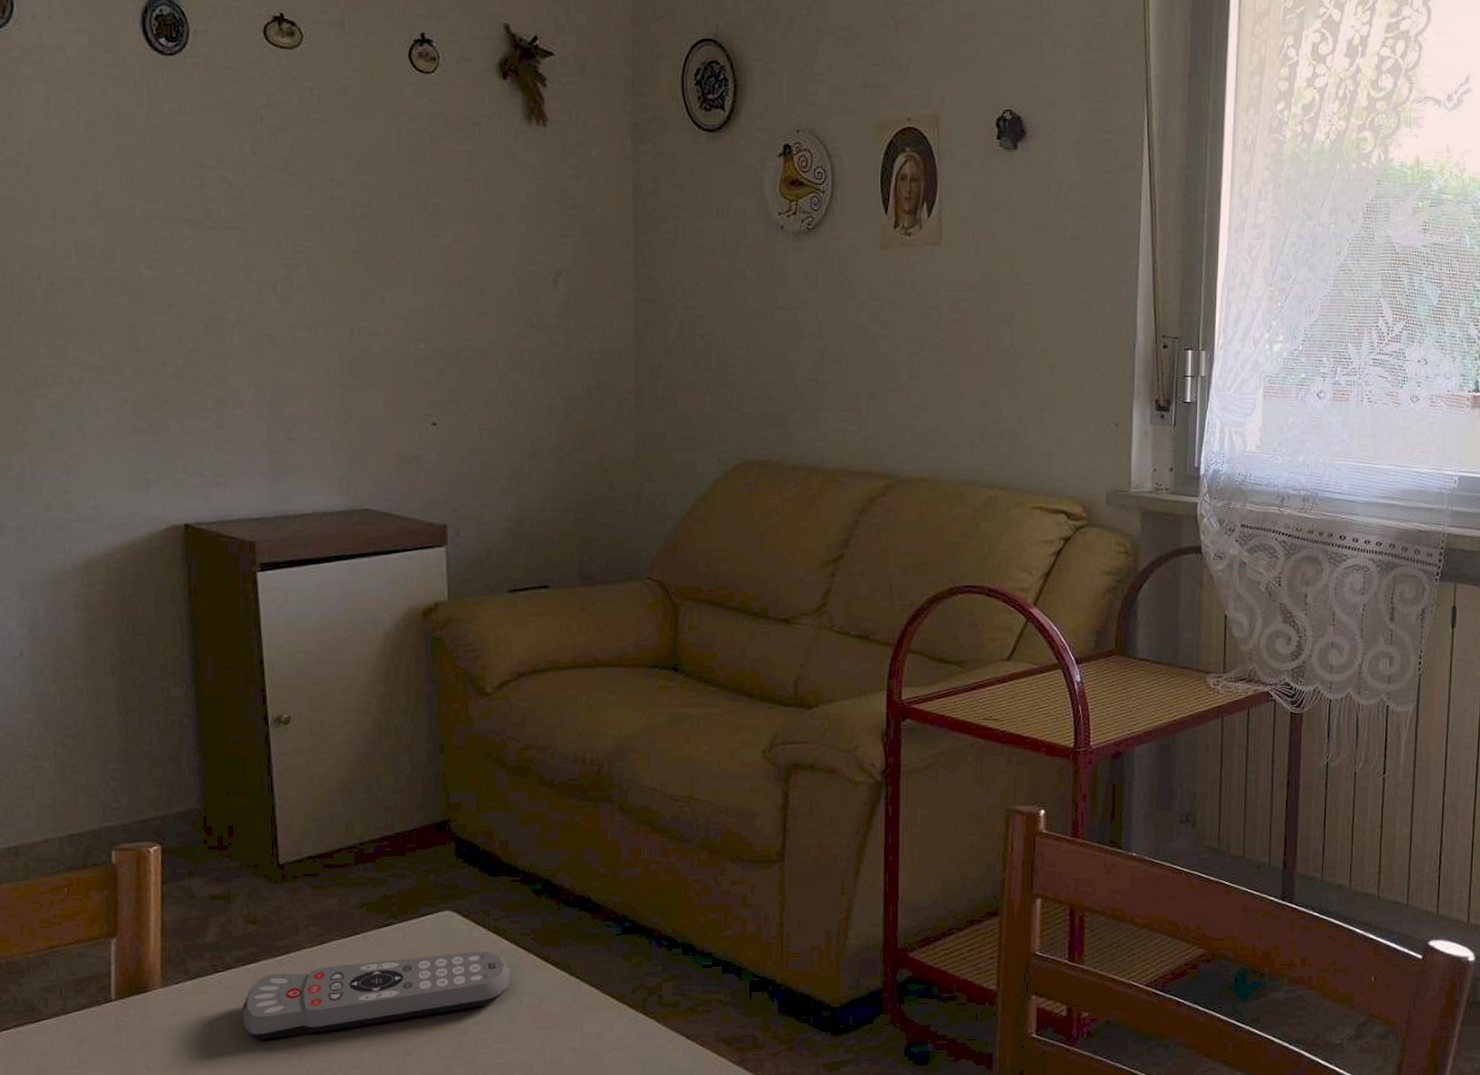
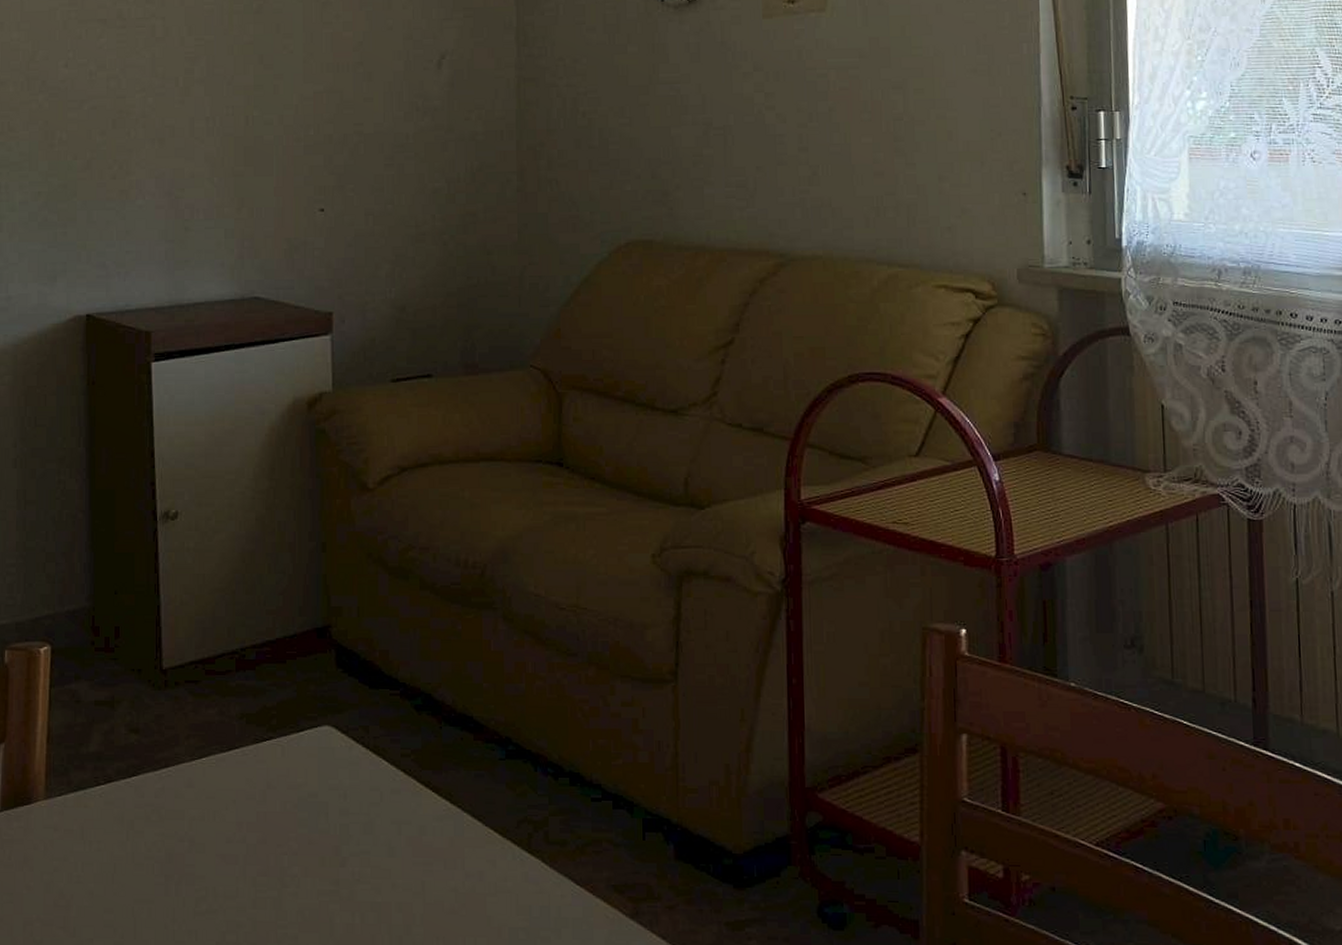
remote control: present [242,951,510,1040] -> none [121,772,389,862]

